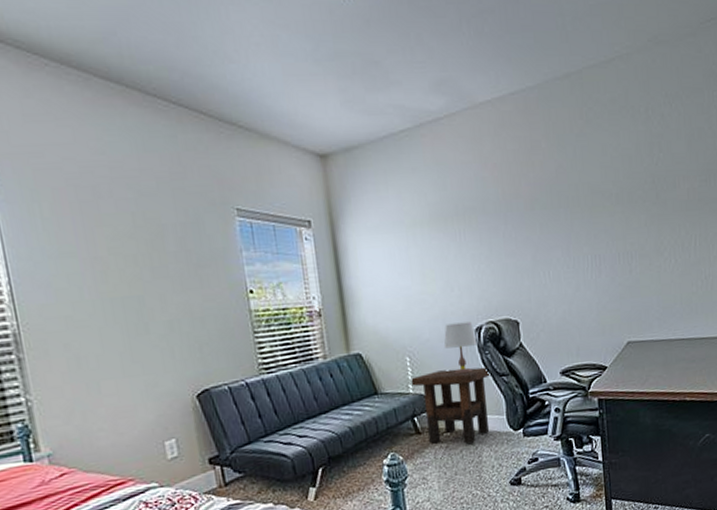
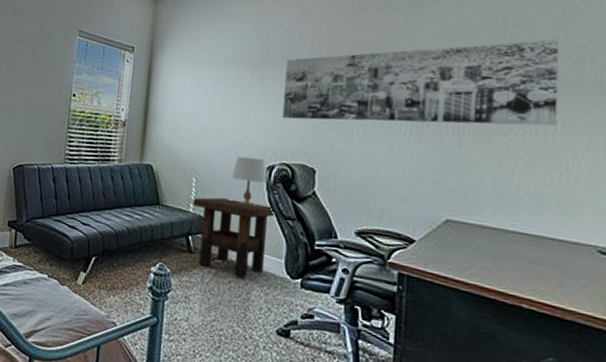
wall art: none [474,159,696,276] -> present [281,39,560,126]

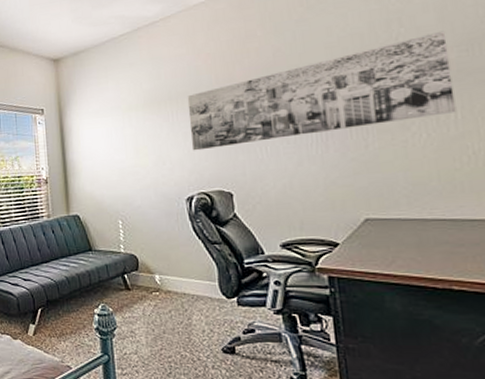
side table: present [193,197,275,278] -> none [122,234,202,305]
table lamp: present [231,156,267,208] -> none [154,192,189,239]

